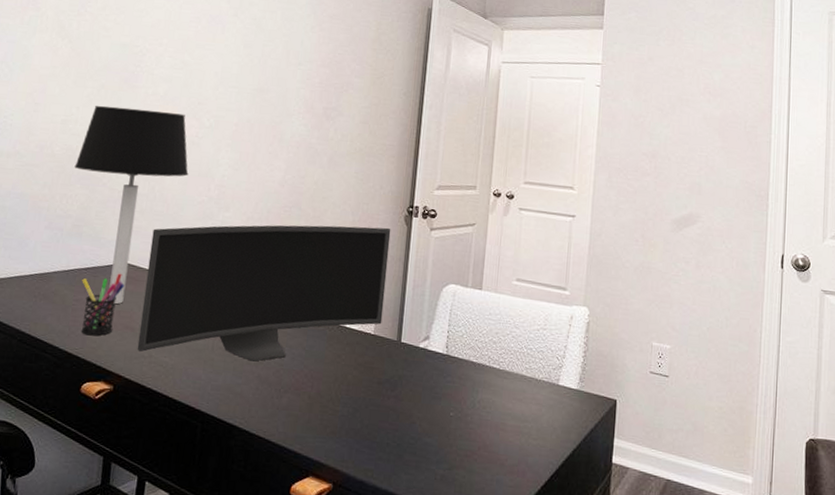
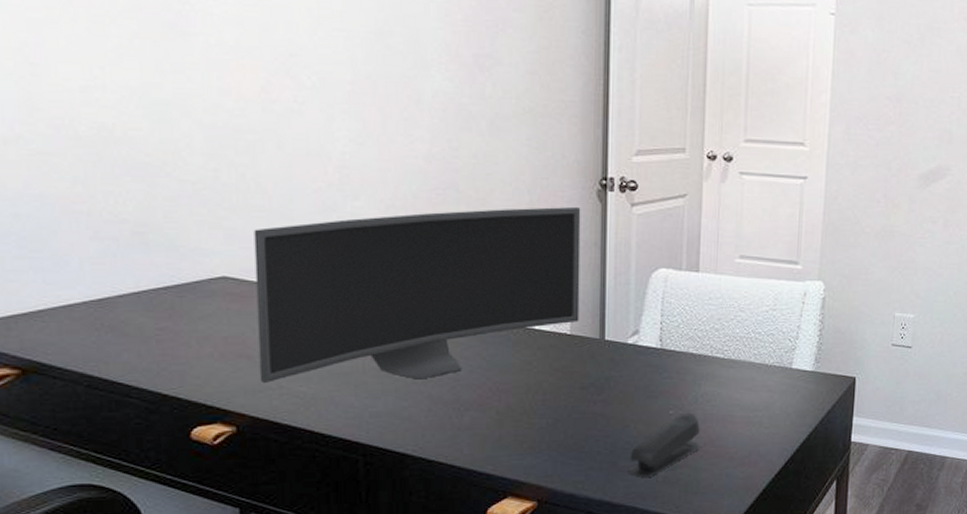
table lamp: present [74,105,189,305] -> none [116,62,292,330]
pen holder: present [81,273,124,336] -> none [162,290,226,371]
stapler: none [411,416,476,474] -> present [628,412,701,477]

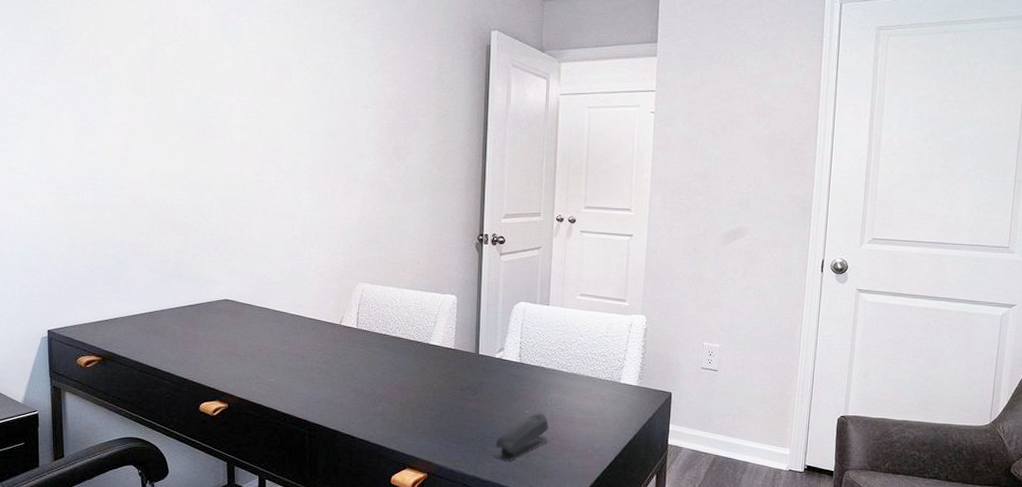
monitor: present [254,206,581,384] -> none [244,255,464,377]

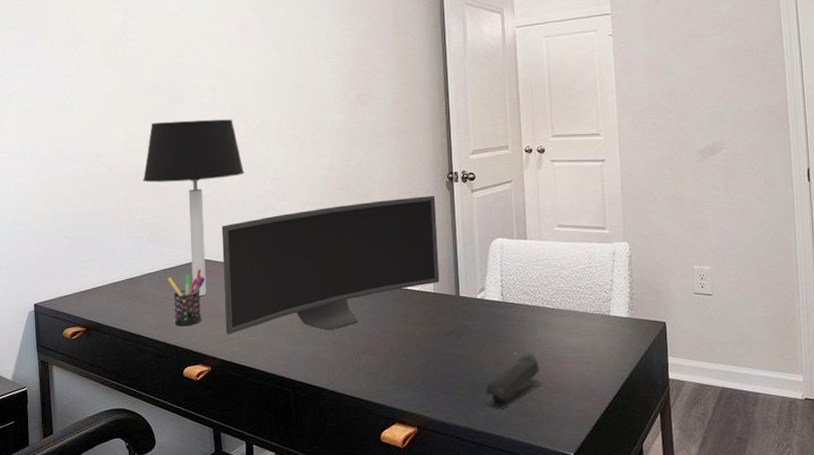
table lamp: none [166,156,273,336] -> present [143,119,245,297]
pen holder: none [188,308,226,363] -> present [167,269,205,327]
monitor: none [244,255,464,377] -> present [222,195,440,335]

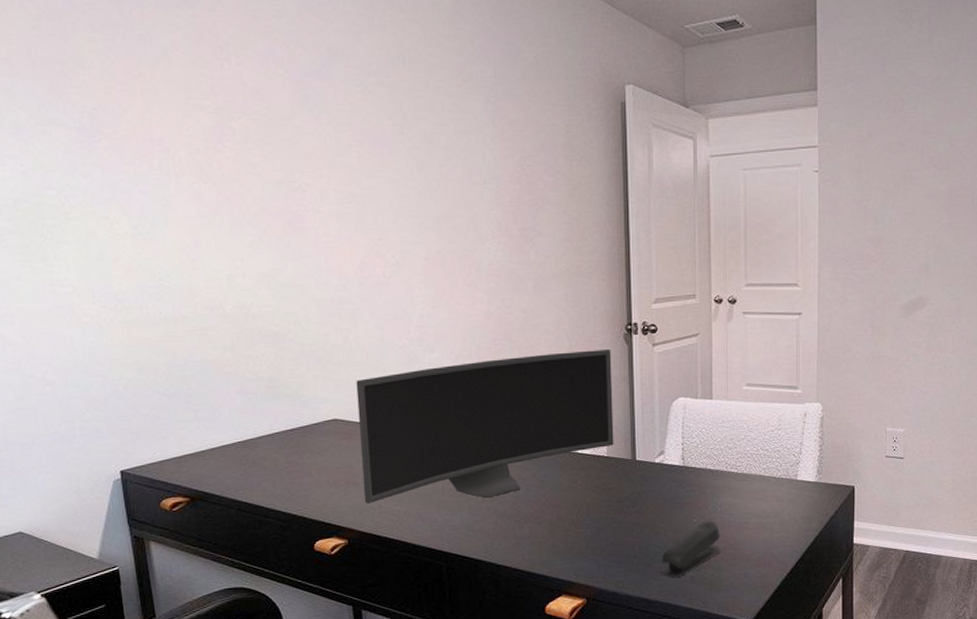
table lamp: present [143,119,245,297] -> none [253,253,383,462]
pen holder: present [167,269,205,327] -> none [290,430,337,495]

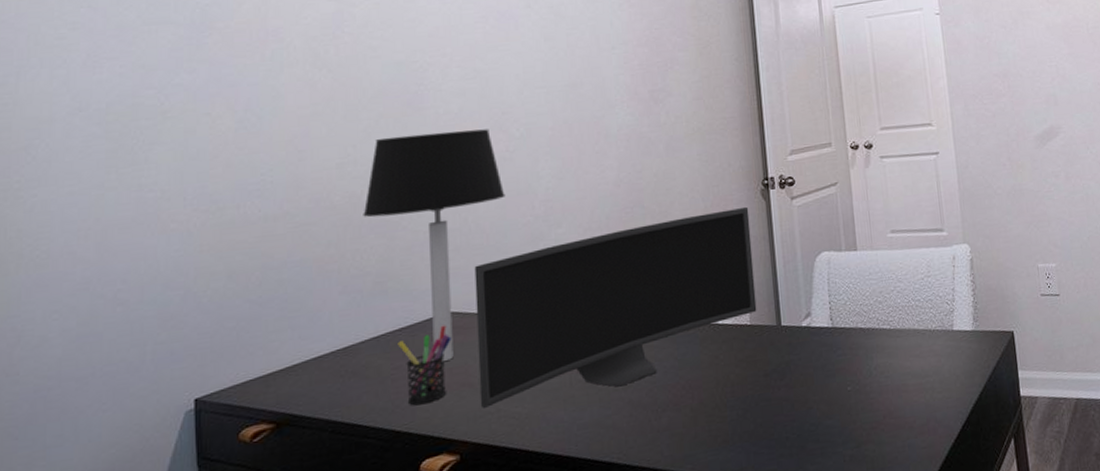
table lamp: none [253,253,383,462] -> present [363,129,505,363]
pen holder: none [290,430,337,495] -> present [397,325,451,406]
stapler: present [661,520,721,577] -> none [816,386,881,459]

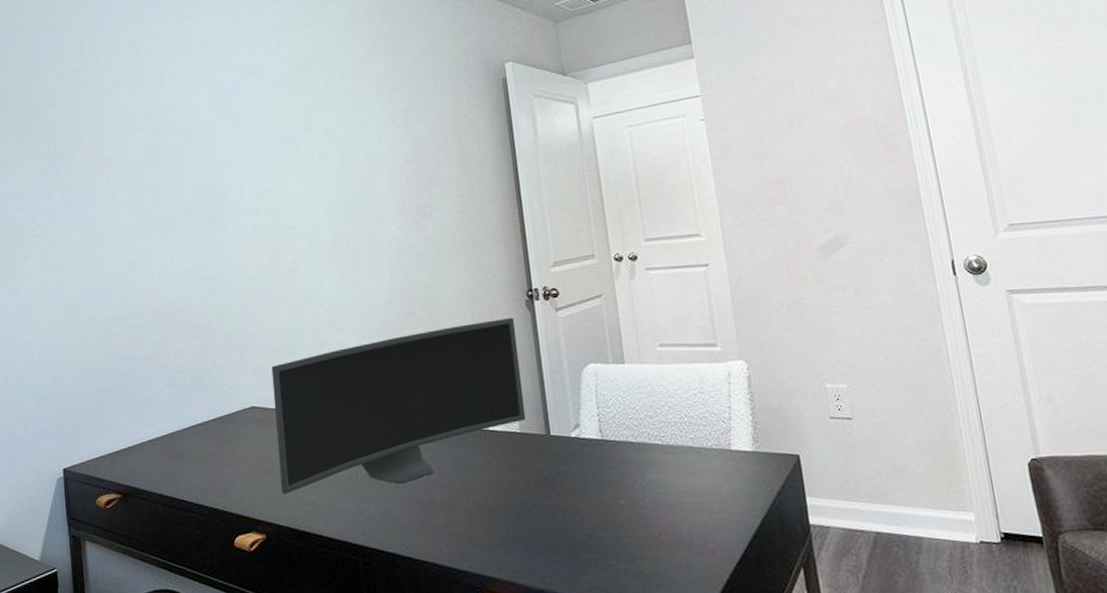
table lamp: present [363,129,505,363] -> none [181,243,295,451]
pen holder: present [397,325,451,406] -> none [212,418,255,488]

